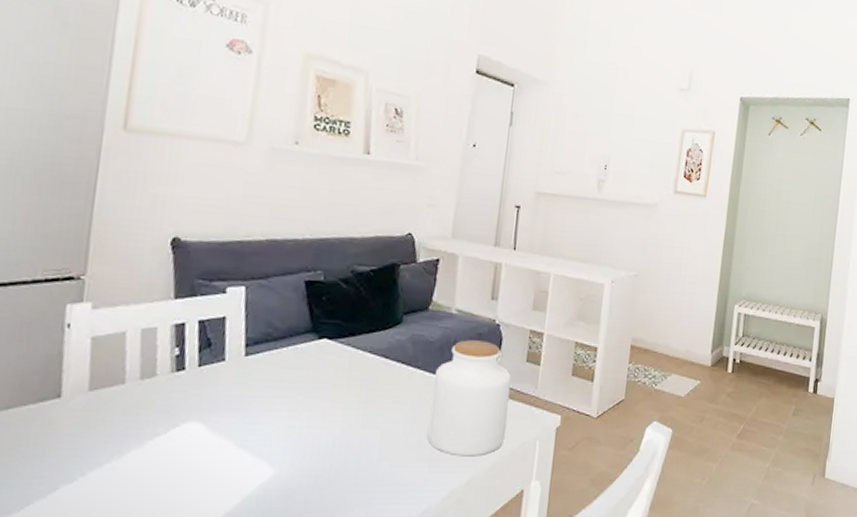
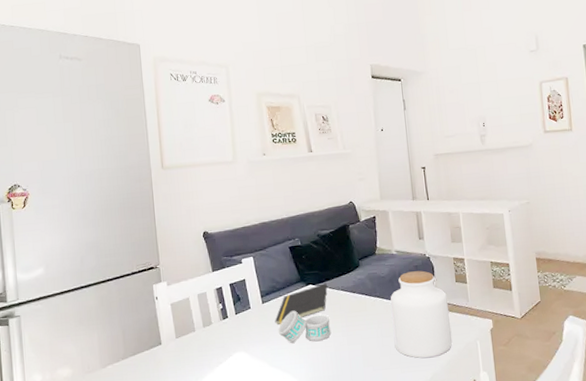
notepad: none [259,339,350,389] -> present [275,283,328,325]
napkin ring: none [260,371,343,419] -> present [278,310,331,344]

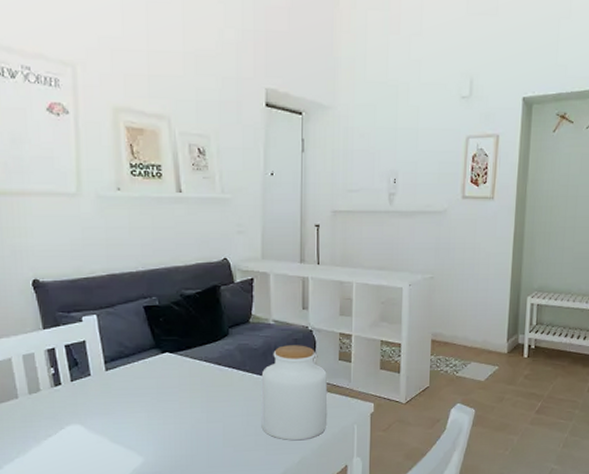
notepad: present [275,283,328,325] -> none [120,352,188,396]
napkin ring: present [278,310,331,344] -> none [123,380,187,418]

